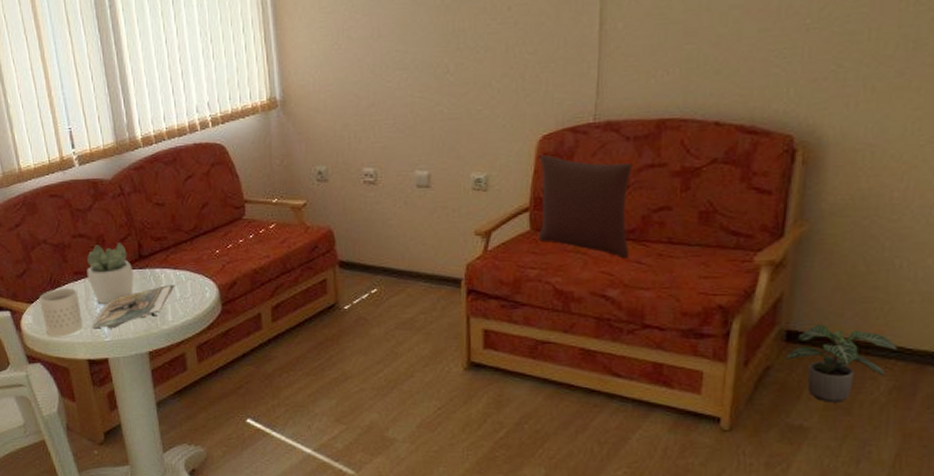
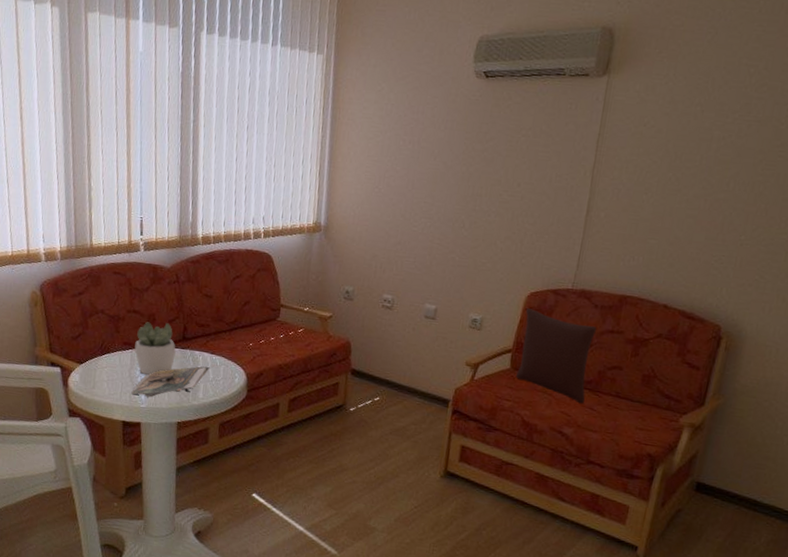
mug: present [39,287,84,337] -> none [88,354,125,398]
potted plant: present [784,324,898,403] -> none [692,480,778,547]

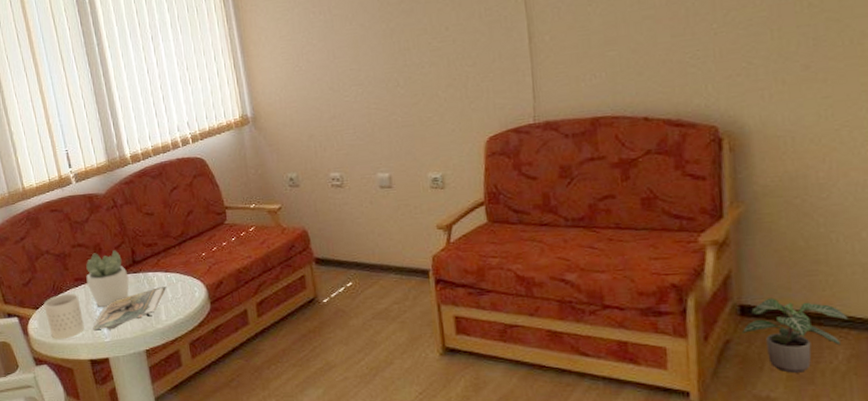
mug: none [88,354,125,398] -> present [44,293,85,340]
pillow: present [516,308,596,403] -> none [489,154,581,244]
potted plant: none [692,480,778,547] -> present [741,297,849,373]

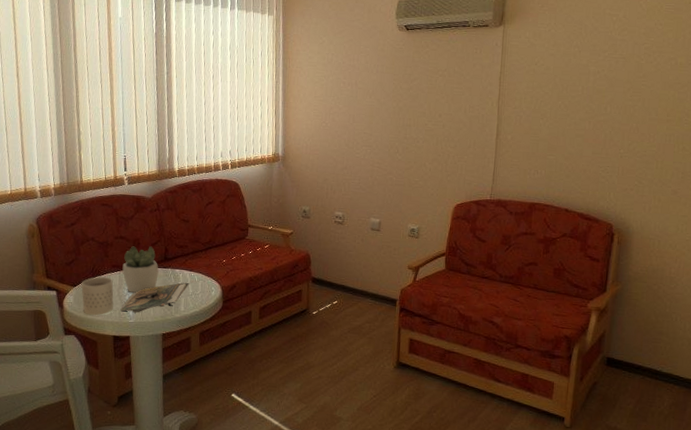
potted plant: present [741,297,849,373] -> none [605,355,675,412]

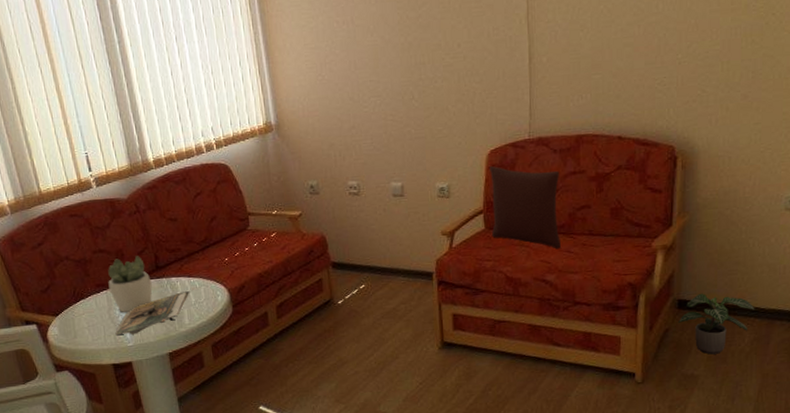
mug: present [81,276,115,316] -> none [64,299,107,346]
pillow: none [451,217,513,296] -> present [490,166,561,248]
potted plant: none [605,355,675,412] -> present [677,293,755,355]

